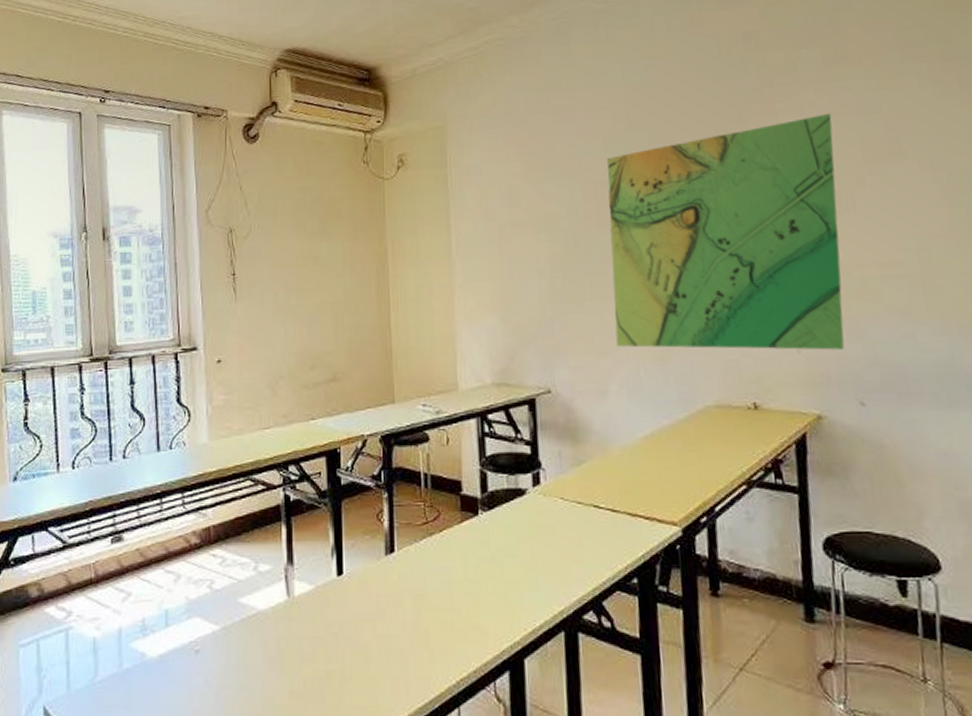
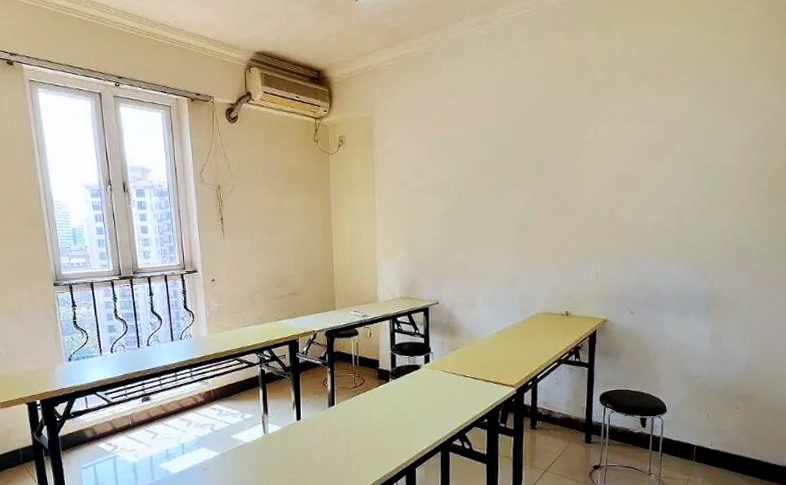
map: present [607,113,845,350] -> none [482,119,632,279]

